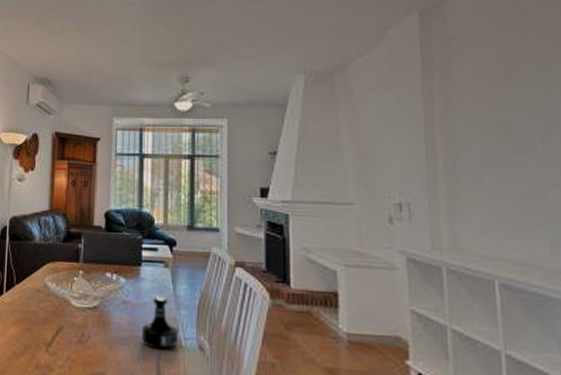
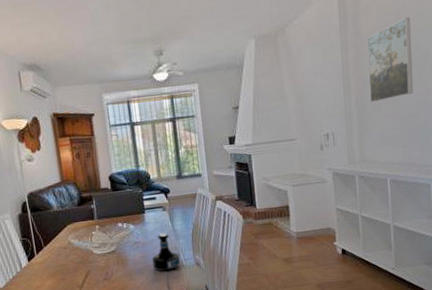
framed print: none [461,67,536,171] -> present [366,17,414,102]

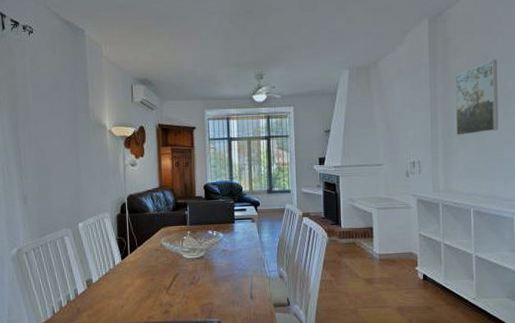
tequila bottle: present [151,233,181,272] -> none [237,244,265,281]

